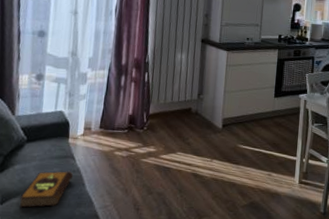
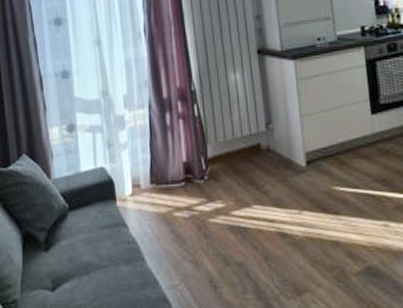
hardback book: present [19,171,74,208] -> none [72,243,130,294]

